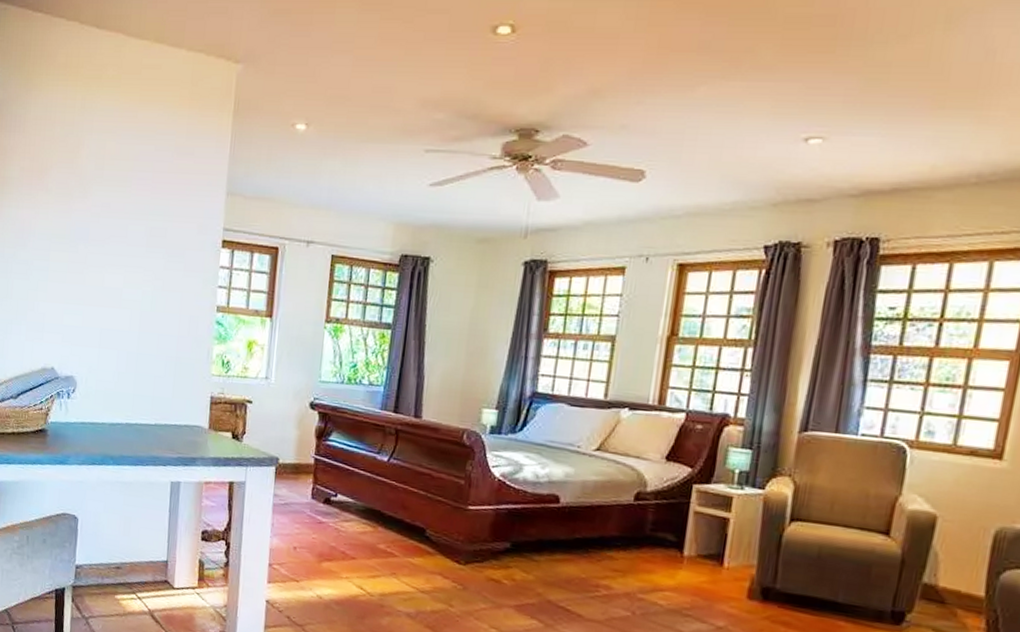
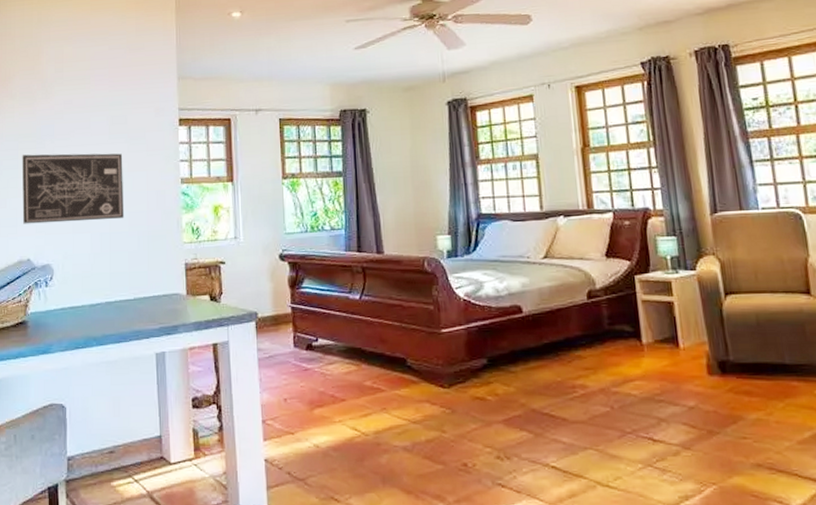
wall art: none [49,257,159,340] -> present [22,153,125,224]

